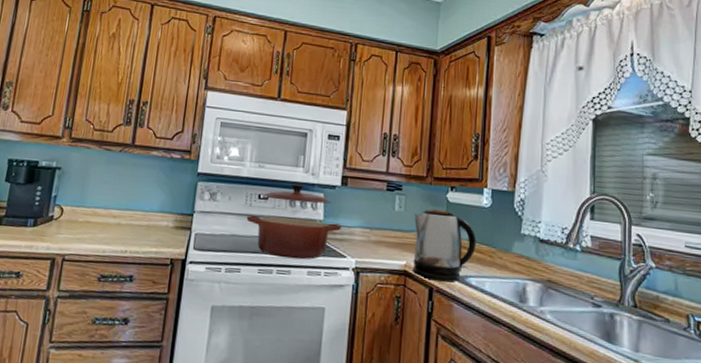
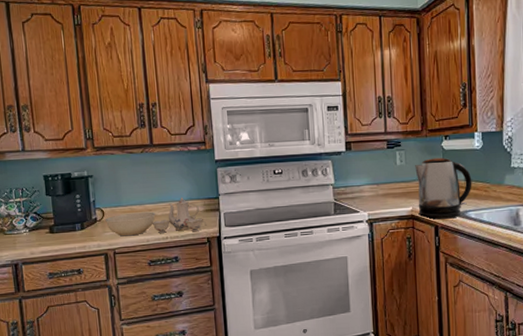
bowl: none [62,216,120,243] -> present [105,211,156,237]
tea set: none [113,207,174,250] -> present [152,197,207,233]
saucepan: present [246,184,342,260] -> none [266,156,351,222]

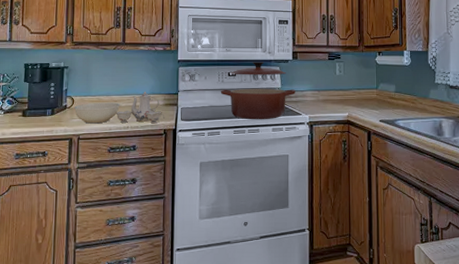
saucepan: none [266,156,351,222] -> present [220,62,296,120]
kettle: present [415,157,472,219] -> none [352,71,401,126]

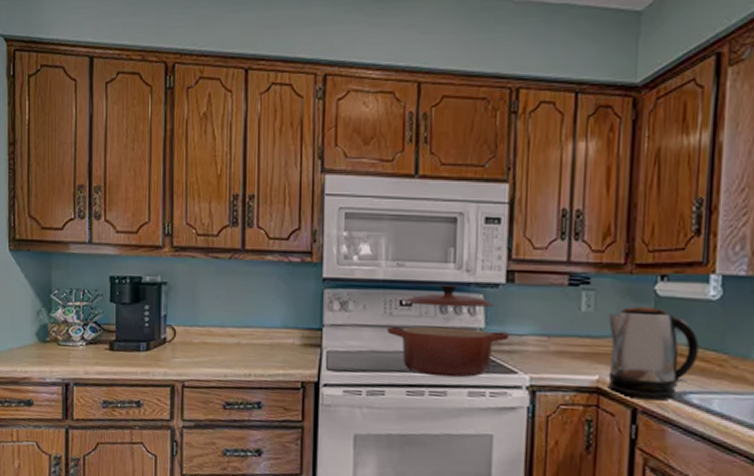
bowl: present [74,102,120,124] -> none [176,336,239,367]
tea set: present [116,91,165,124] -> none [233,323,303,372]
kettle: none [352,71,401,126] -> present [607,306,700,401]

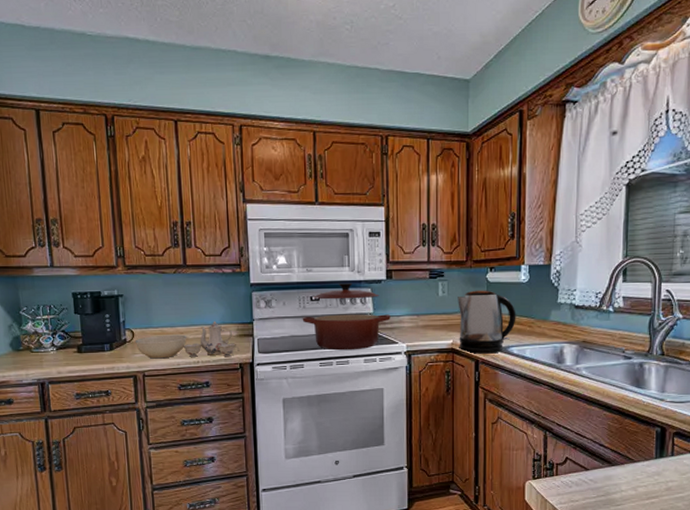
bowl: none [176,336,239,367] -> present [134,334,187,359]
tea set: none [233,323,303,372] -> present [183,320,240,358]

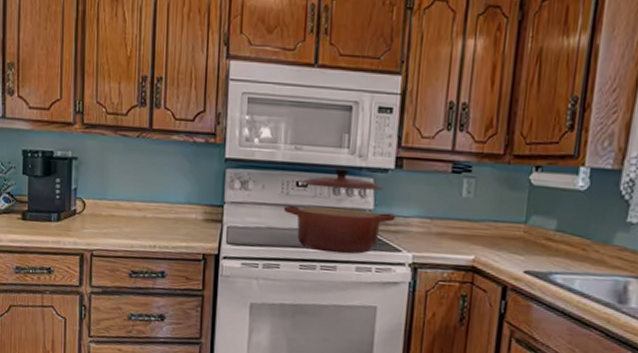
bowl: present [134,334,187,359] -> none [85,209,145,238]
tea set: present [183,320,240,358] -> none [139,198,205,245]
kettle: present [458,290,516,354] -> none [482,194,567,280]

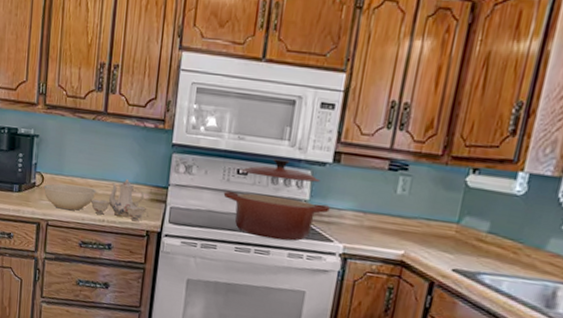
bowl: none [85,209,145,238] -> present [43,183,96,211]
tea set: none [139,198,205,245] -> present [90,178,149,222]

